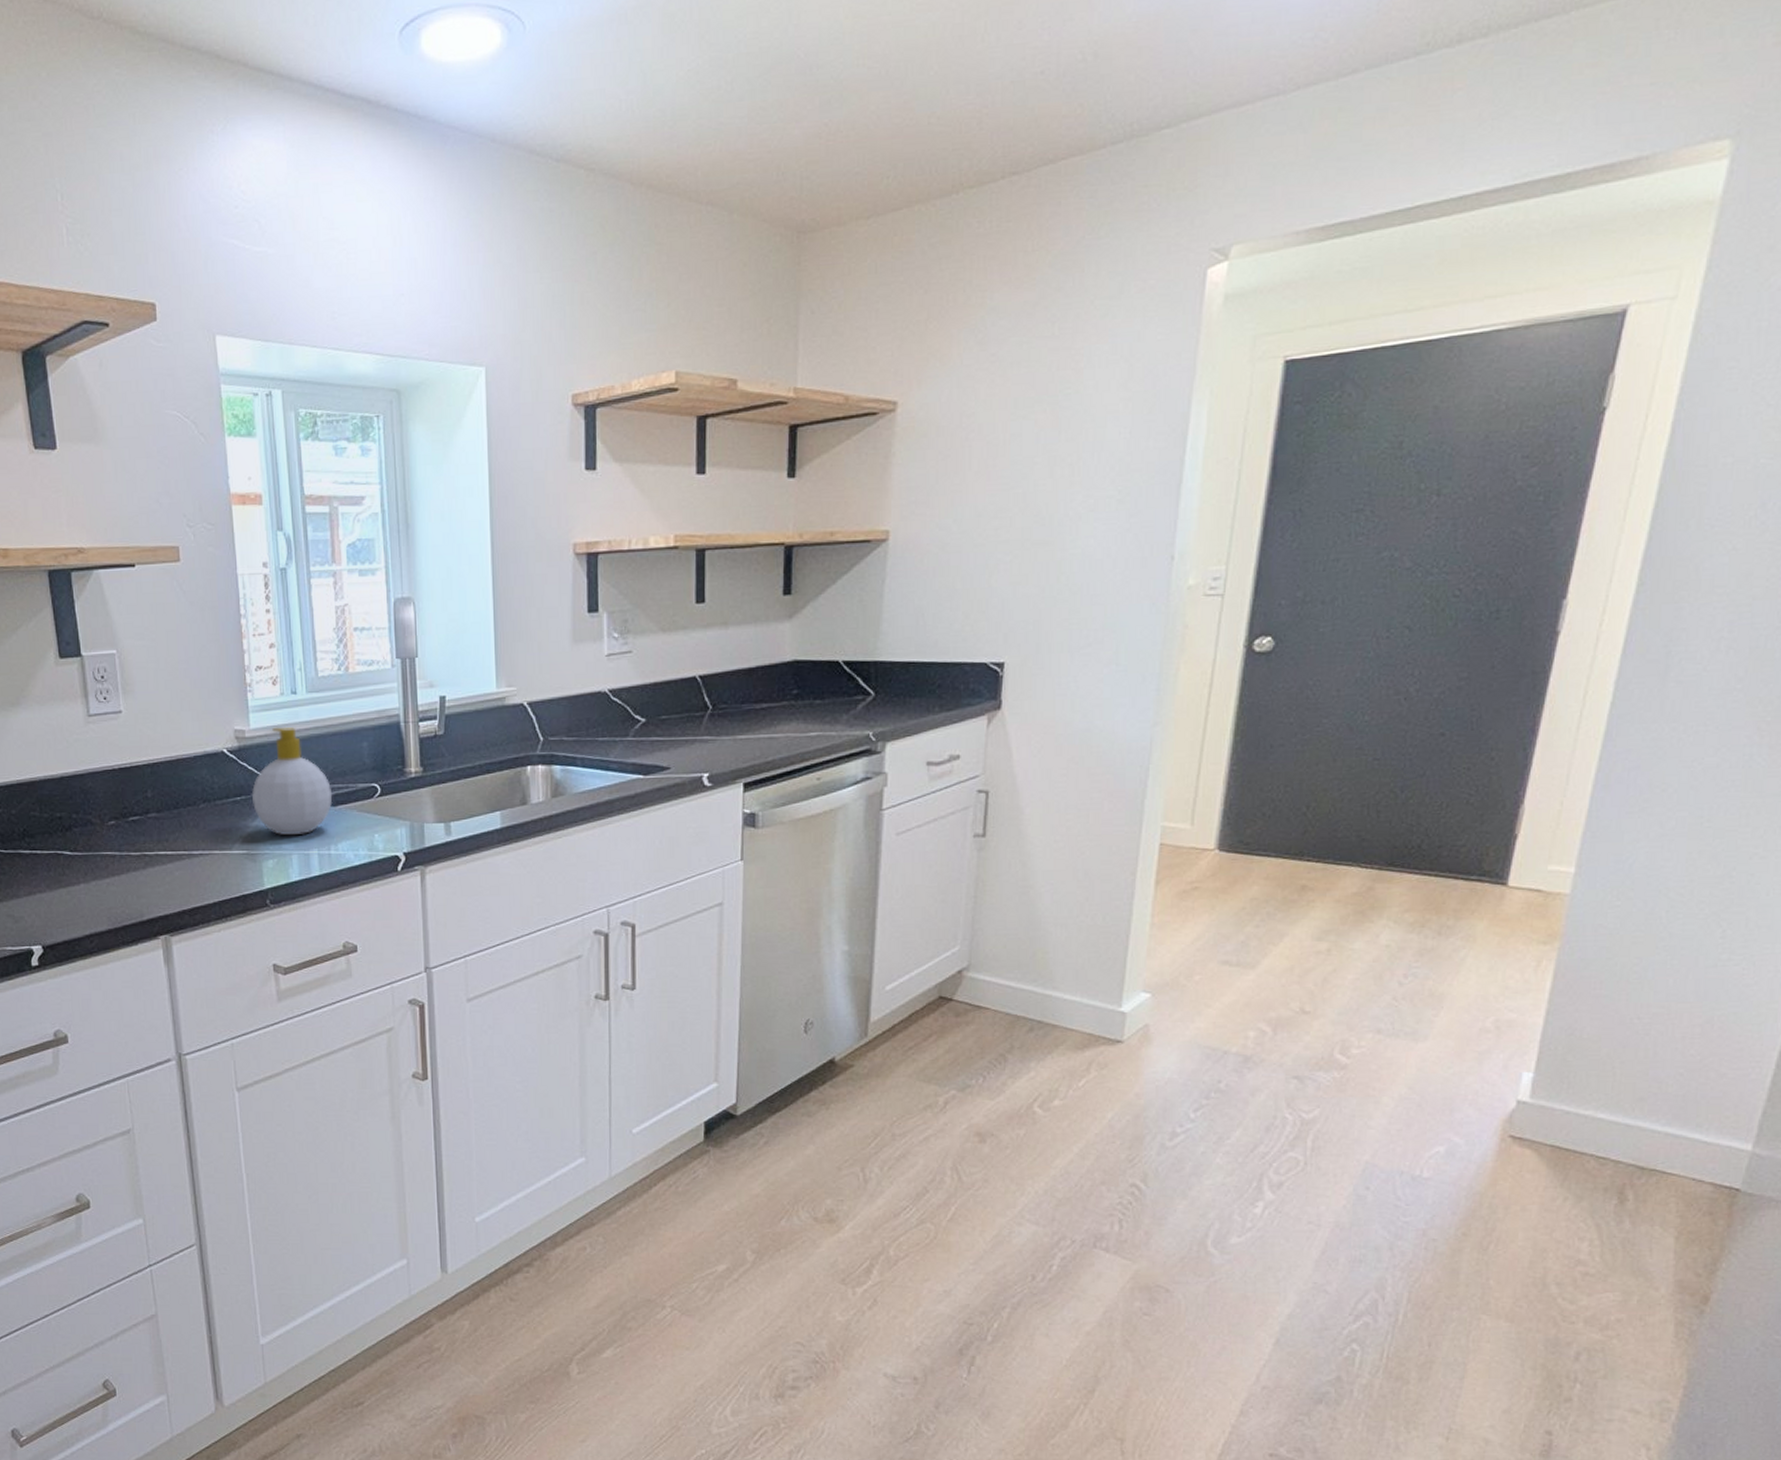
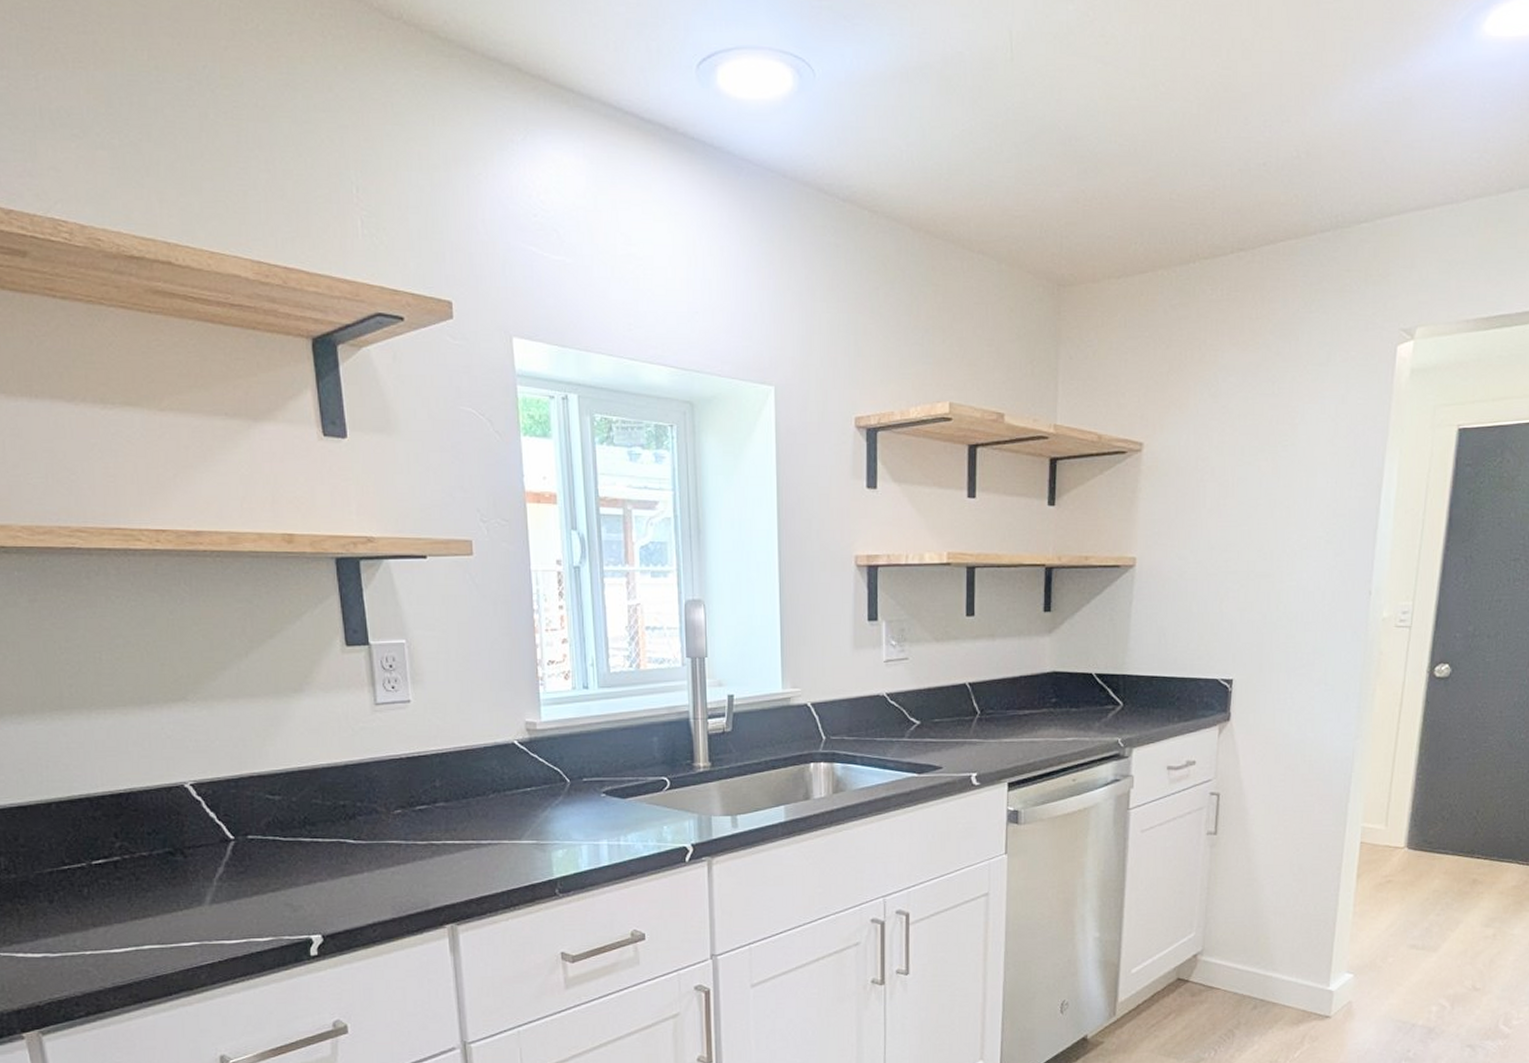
soap bottle: present [251,727,333,835] -> none [541,720,623,826]

